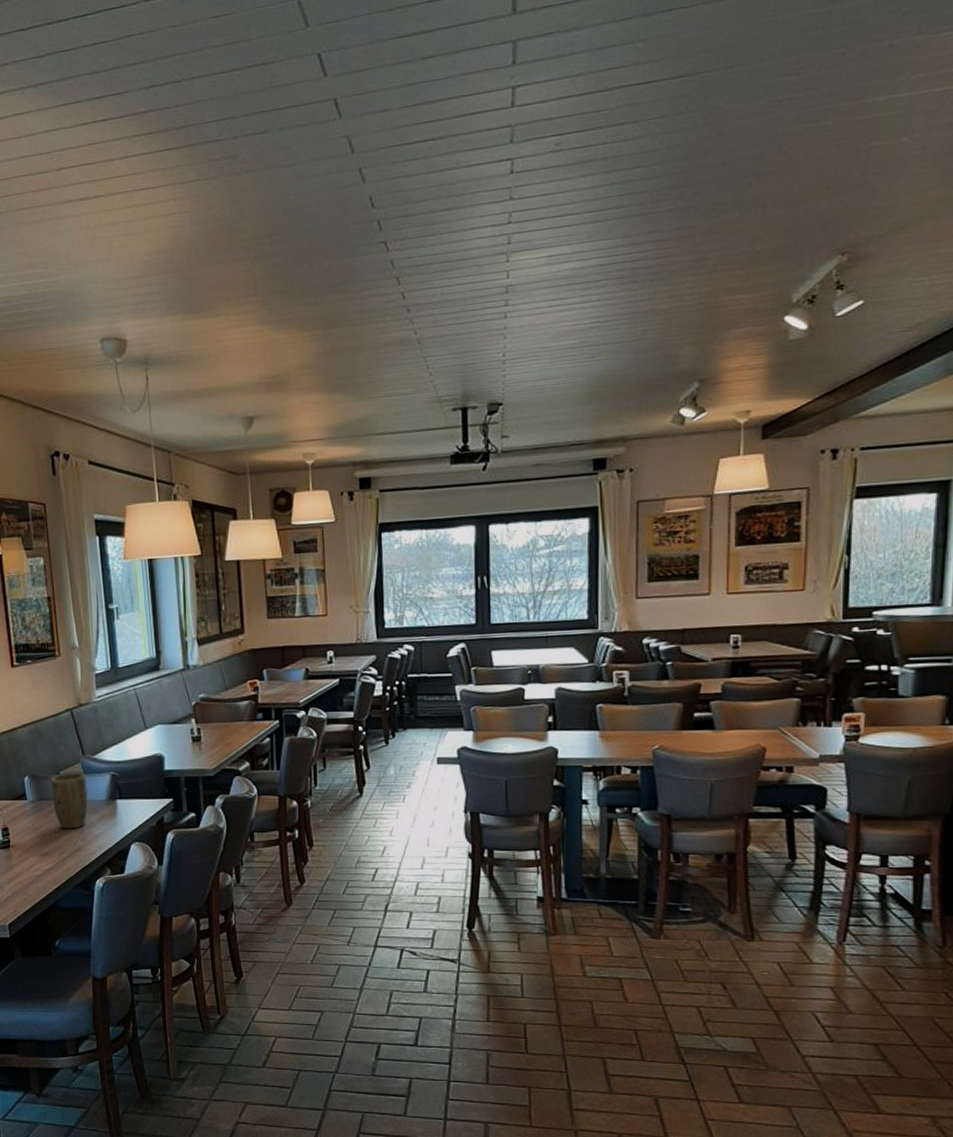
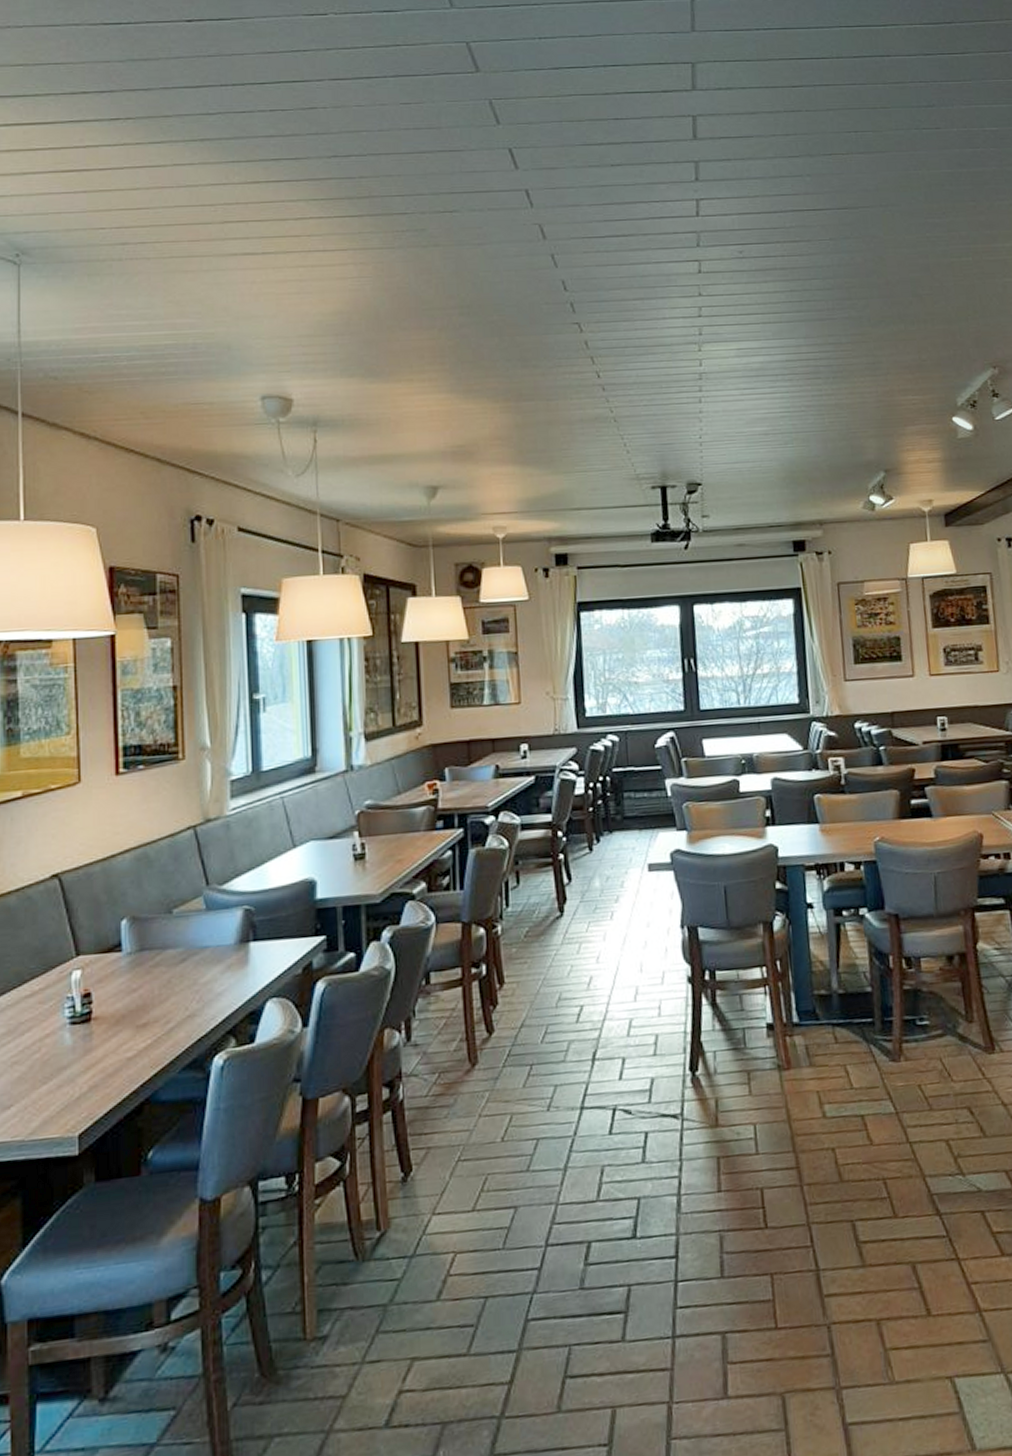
plant pot: present [51,773,88,829] -> none [159,910,210,989]

